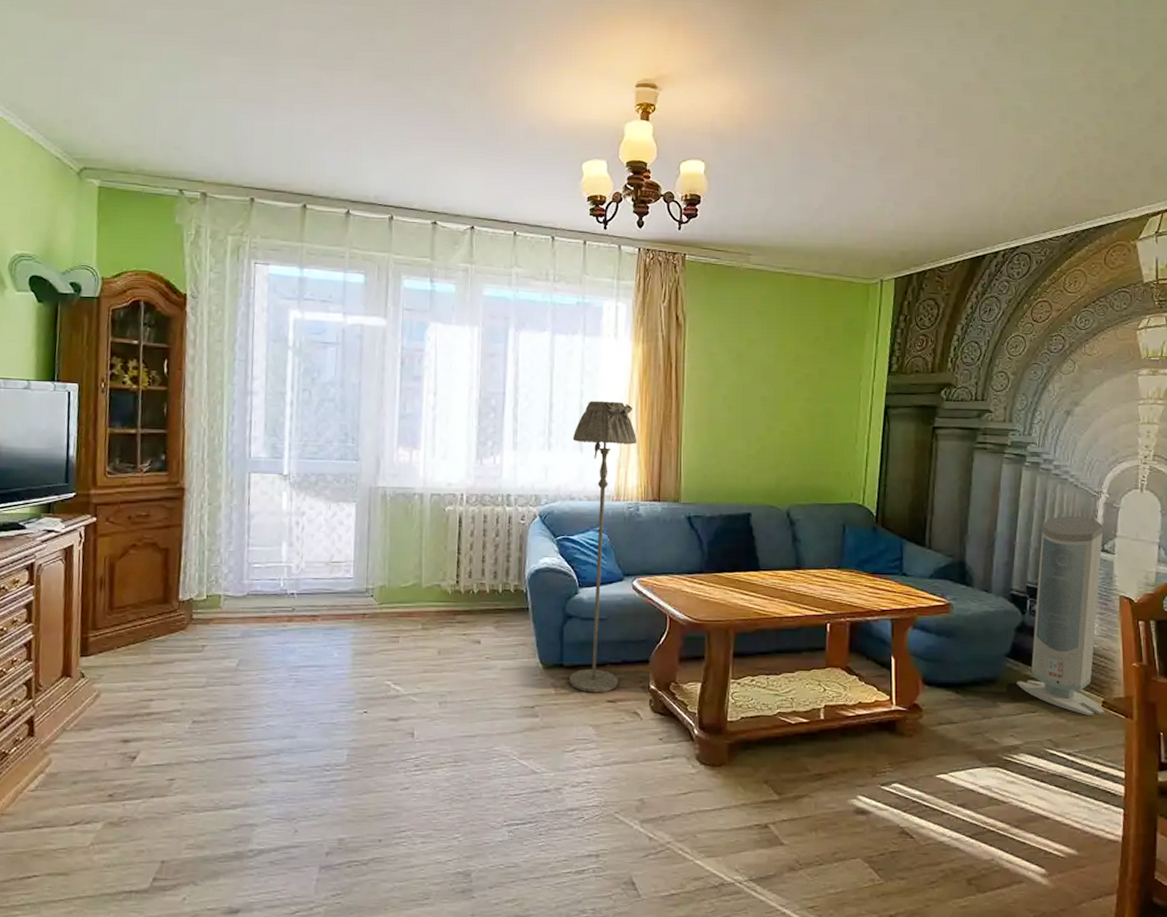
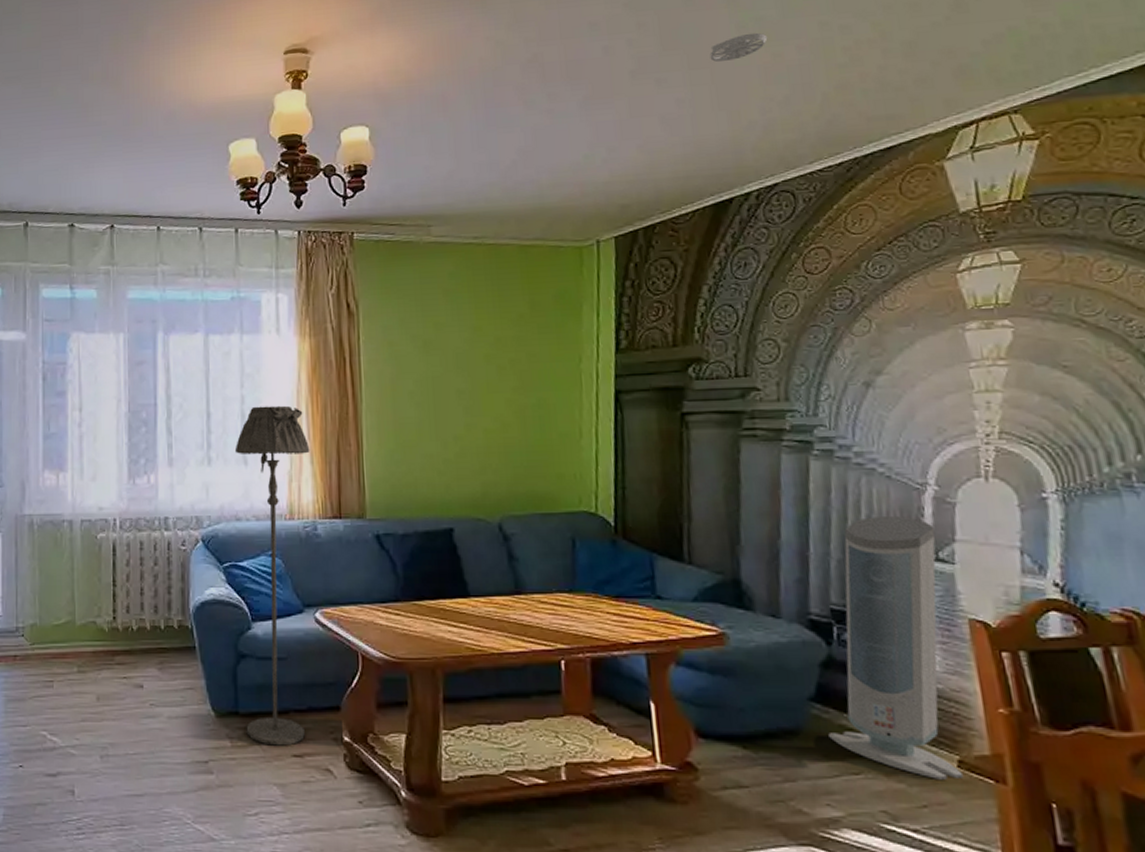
smoke detector: none [978,119,1022,140] -> present [710,32,768,62]

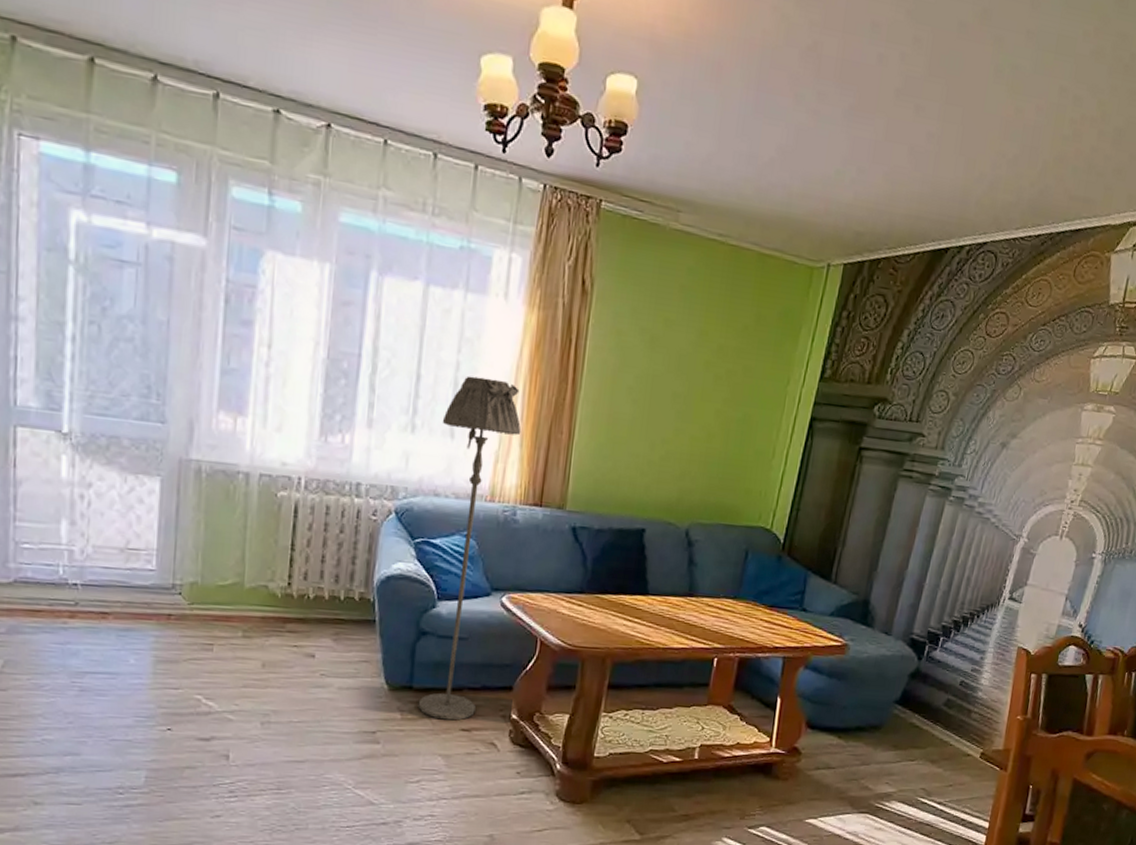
smoke detector: present [710,32,768,62] -> none [966,79,1017,105]
air purifier: present [828,516,964,780] -> none [901,558,1016,766]

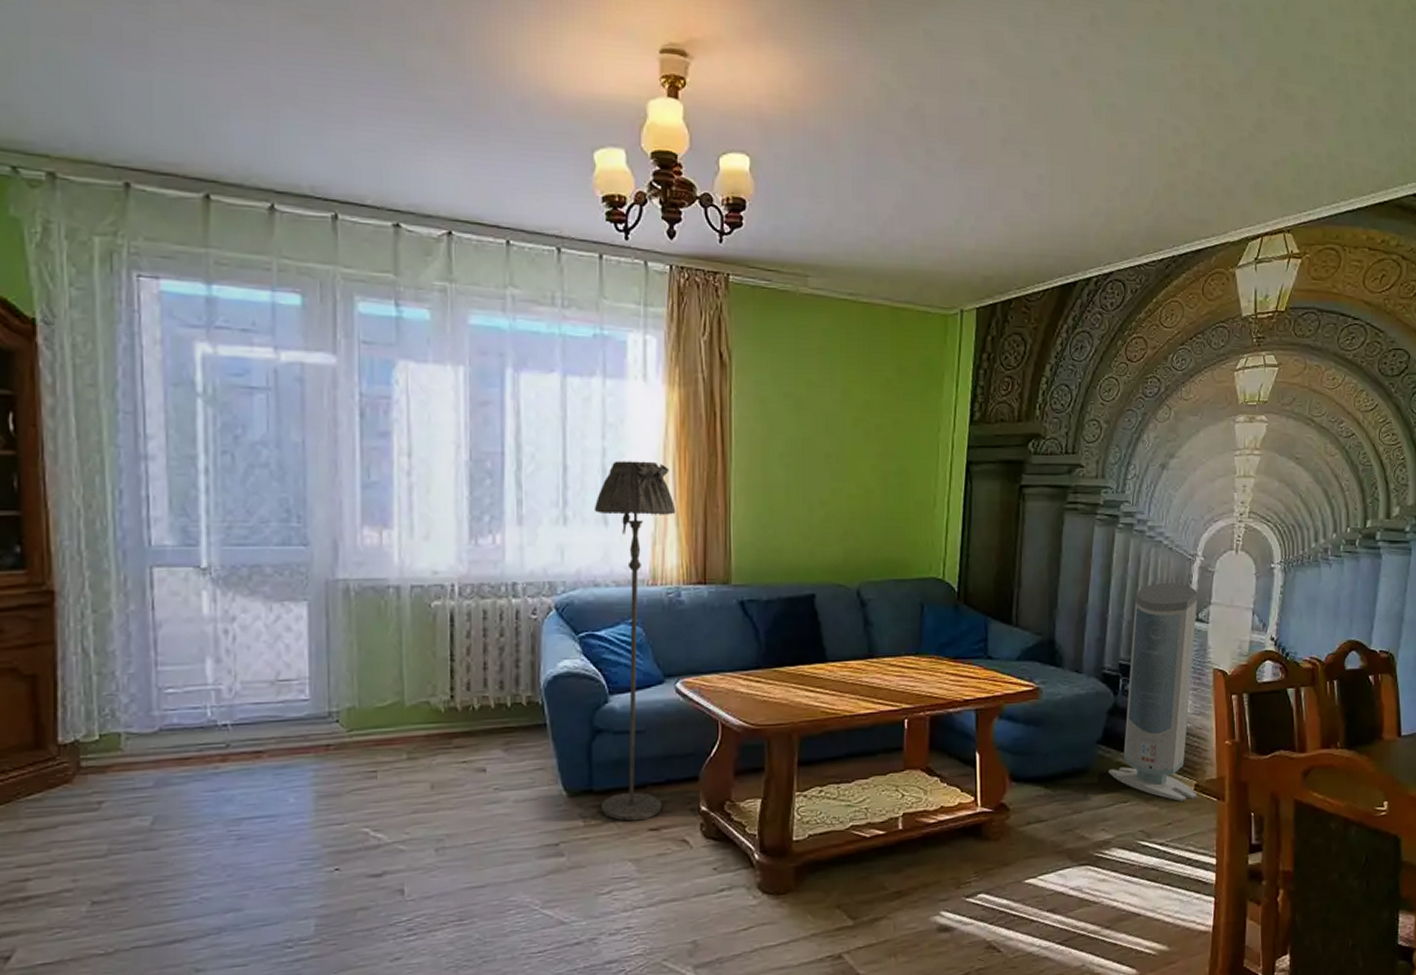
air purifier: none [901,558,1016,766] -> present [1109,583,1198,801]

